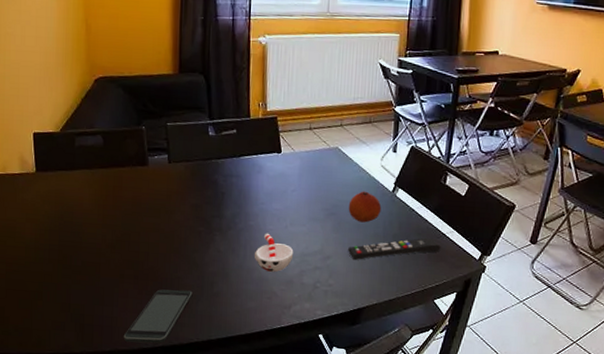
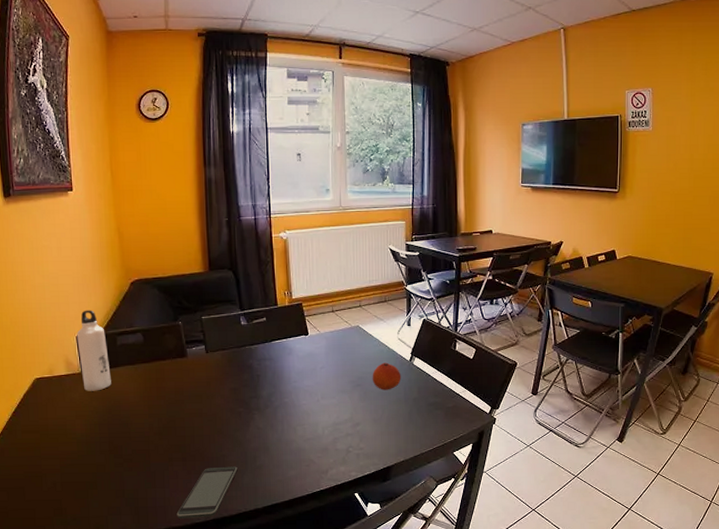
water bottle: none [34,105,66,194] -> present [77,310,111,391]
cup: present [255,233,294,273] -> none [292,407,327,443]
remote control: present [347,237,441,261] -> none [374,398,456,425]

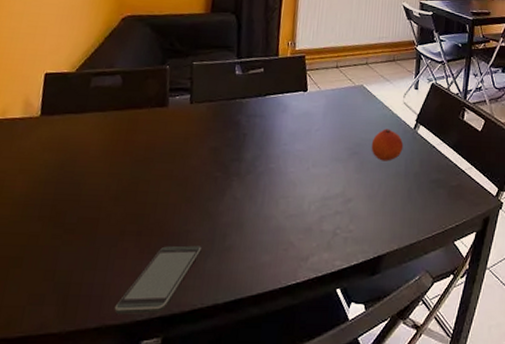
water bottle: present [77,310,111,391] -> none [38,44,80,140]

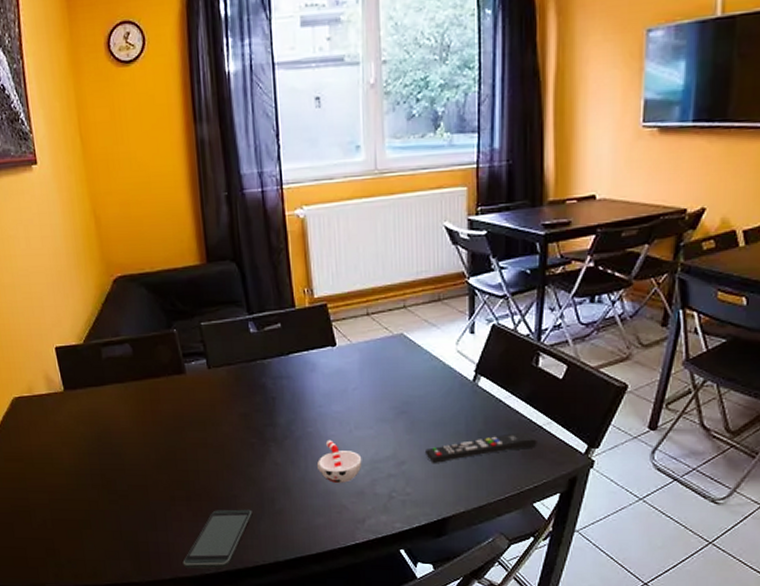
cup: none [273,176,315,220] -> present [317,439,362,484]
remote control: none [369,175,460,203] -> present [424,432,537,464]
fruit: present [371,129,404,161] -> none [421,383,462,420]

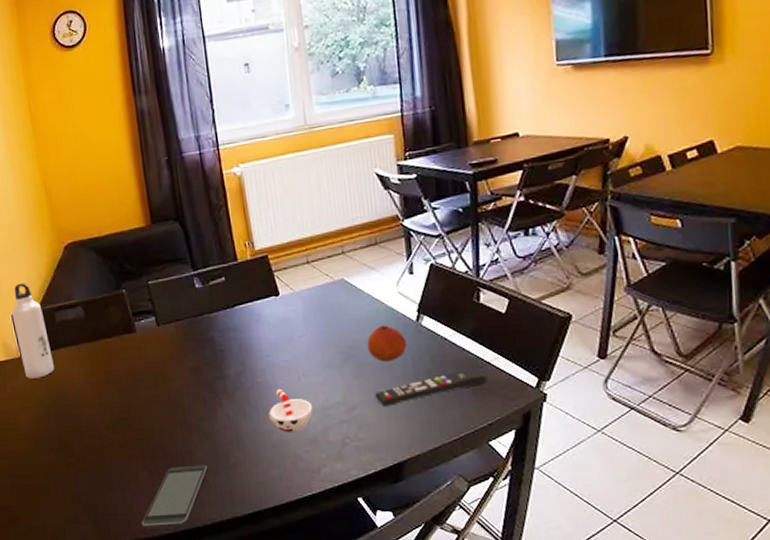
water bottle: none [55,315,99,414] -> present [11,283,54,379]
fruit: none [421,383,462,420] -> present [367,325,407,362]

